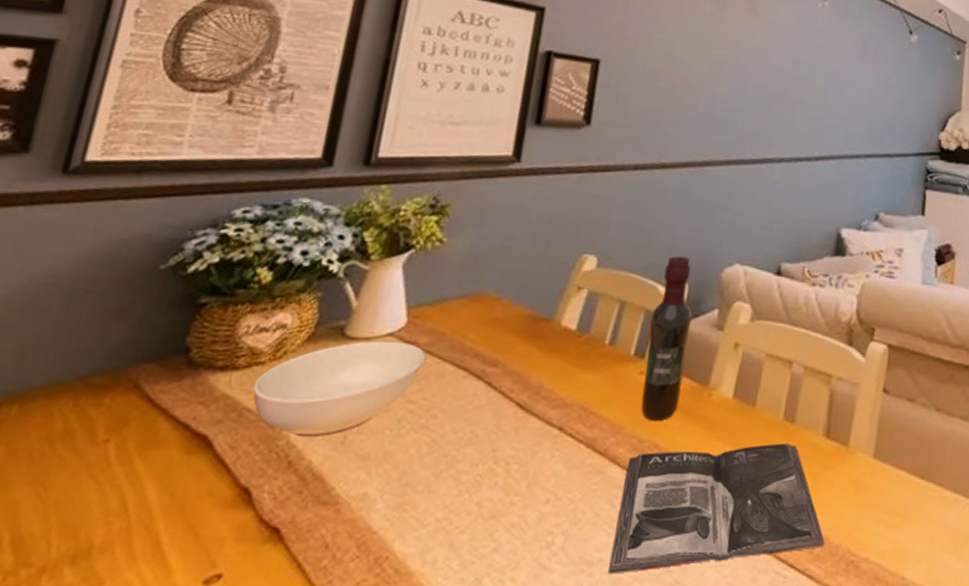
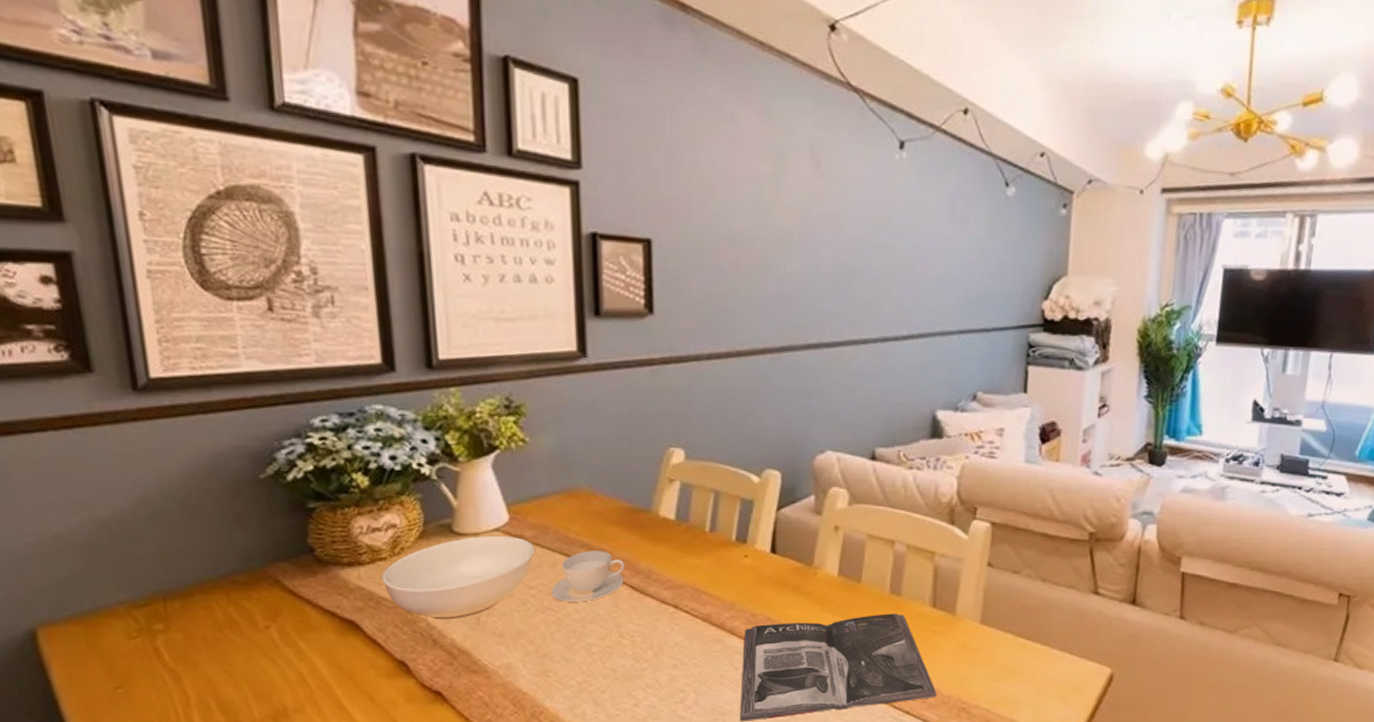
teacup: none [431,361,516,420] -> present [551,551,625,602]
wine bottle: present [641,256,692,422] -> none [747,445,789,598]

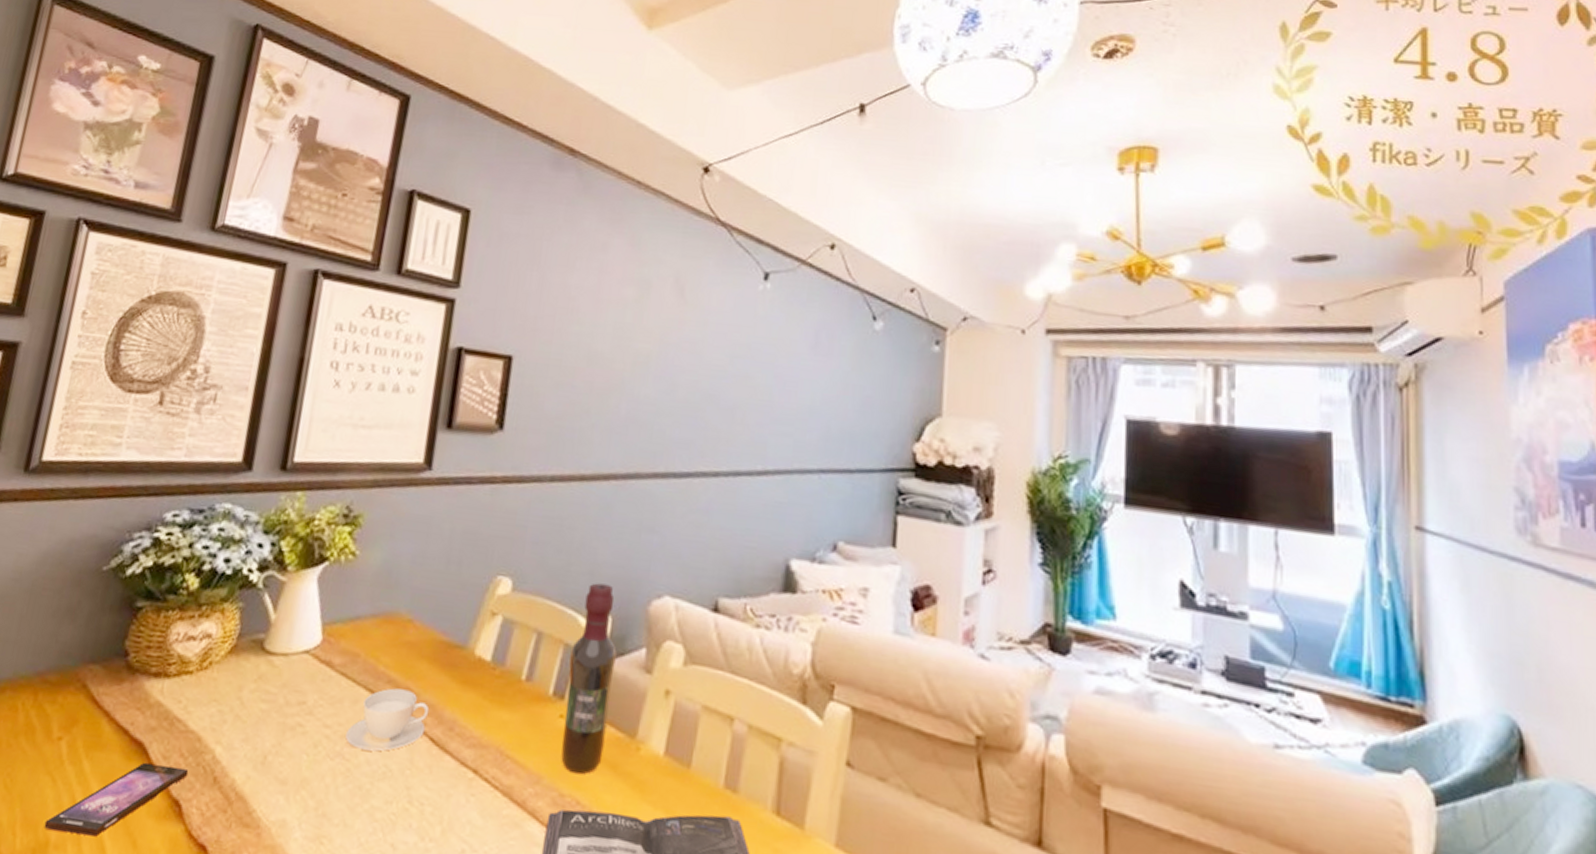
smartphone: none [277,636,407,699] -> present [43,762,189,837]
bowl: present [381,535,535,620] -> none [182,657,341,755]
wine bottle: none [747,445,789,598] -> present [561,583,617,774]

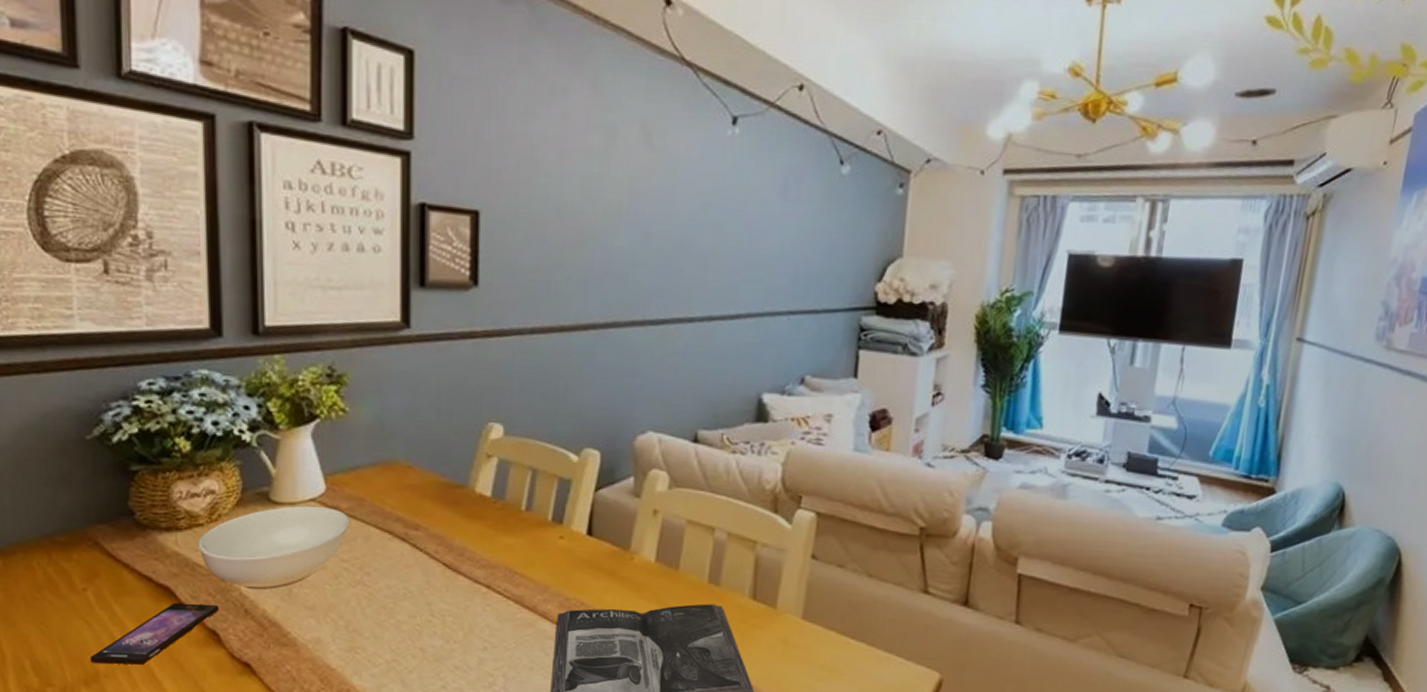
bowl: none [182,657,341,755] -> present [198,505,350,590]
teacup: present [345,688,430,752] -> none [364,525,439,578]
wine bottle: present [561,583,617,774] -> none [563,424,607,582]

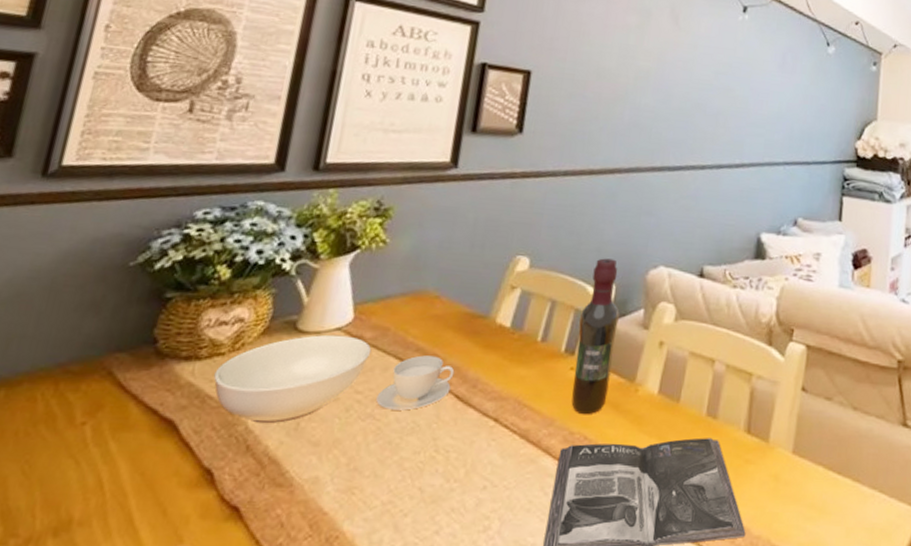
smartphone: present [90,602,220,665] -> none [66,438,221,510]
teacup: none [364,525,439,578] -> present [376,355,455,411]
wine bottle: none [563,424,607,582] -> present [571,258,619,415]

